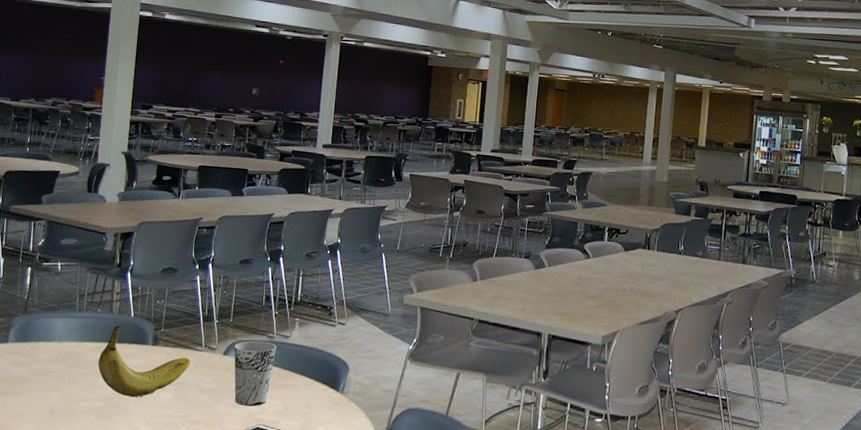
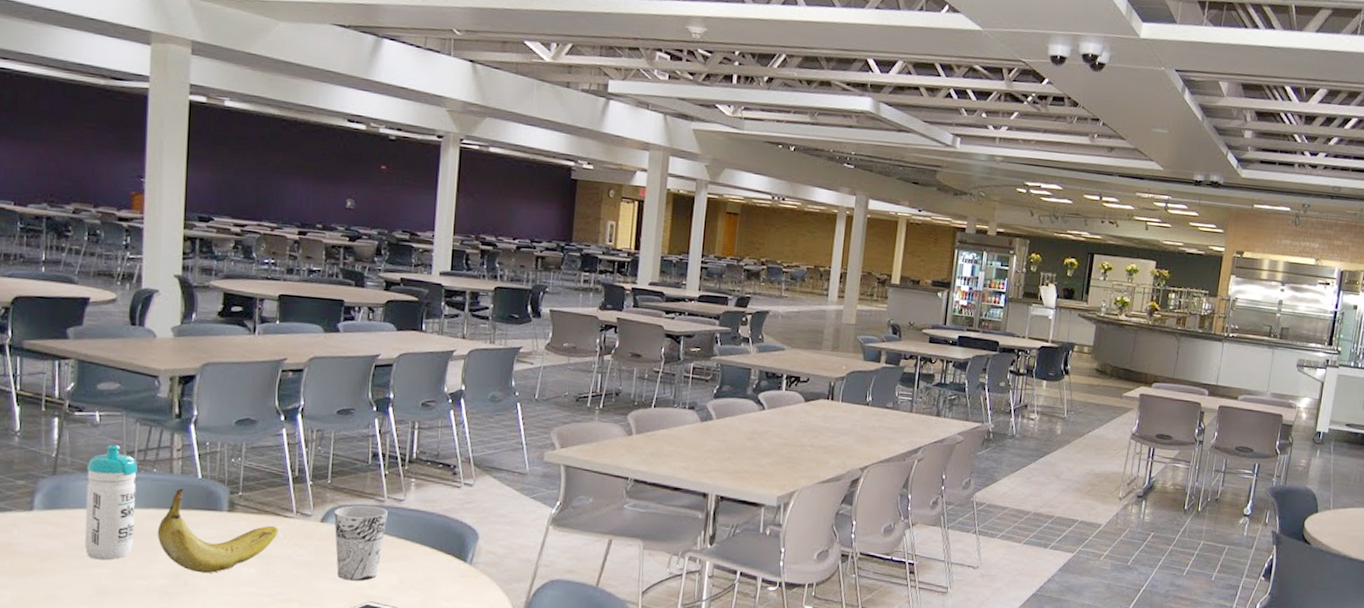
water bottle: none [43,289,87,385] -> present [84,445,137,560]

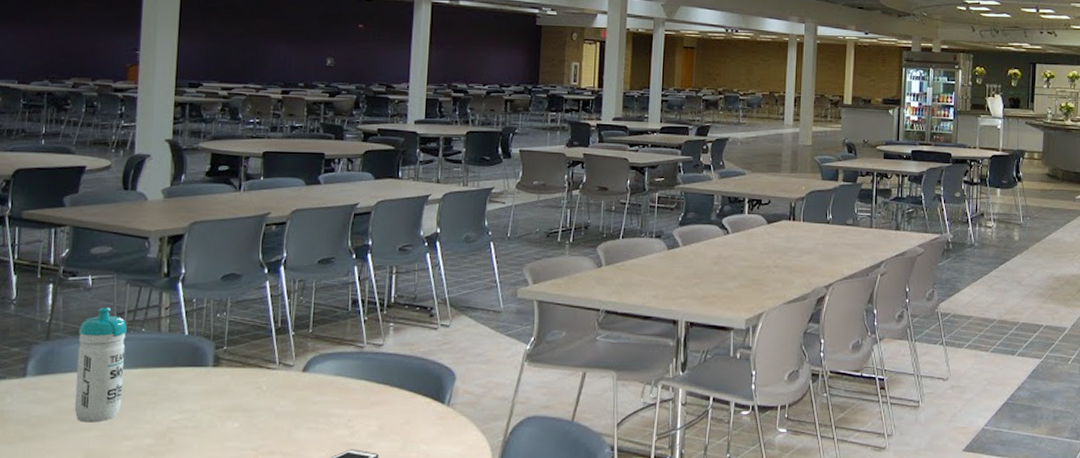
banana: present [157,488,279,574] -> none [144,346,262,430]
cup: present [334,505,388,582] -> none [315,352,367,429]

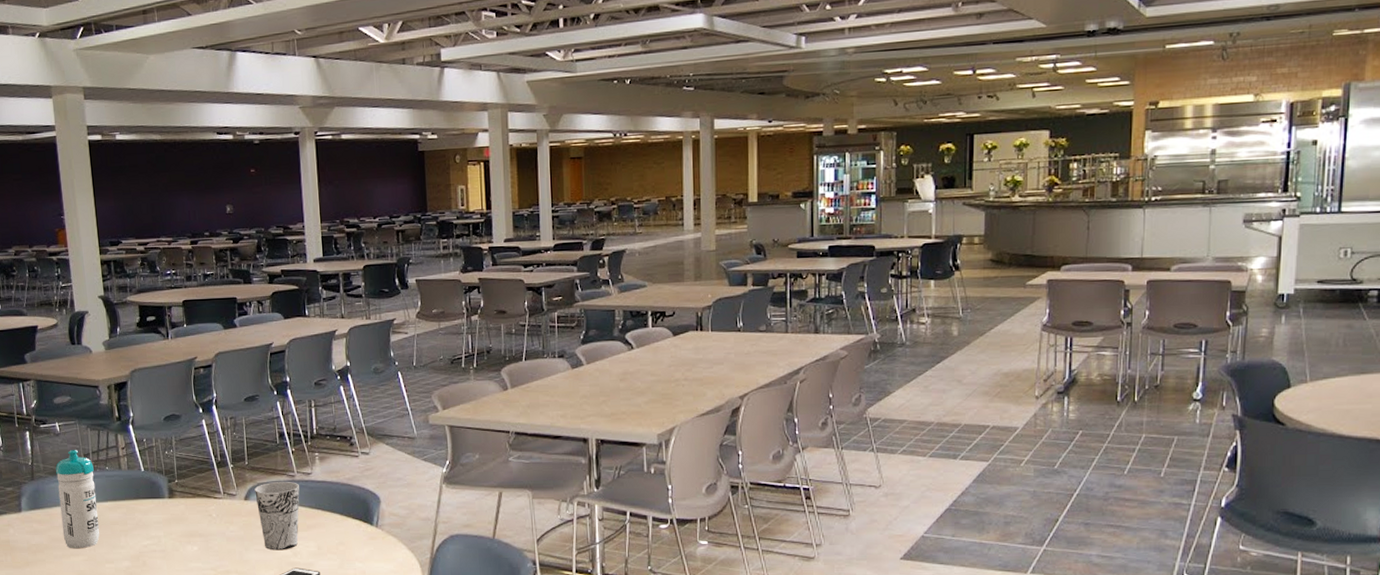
cup: none [315,352,367,429] -> present [254,481,300,551]

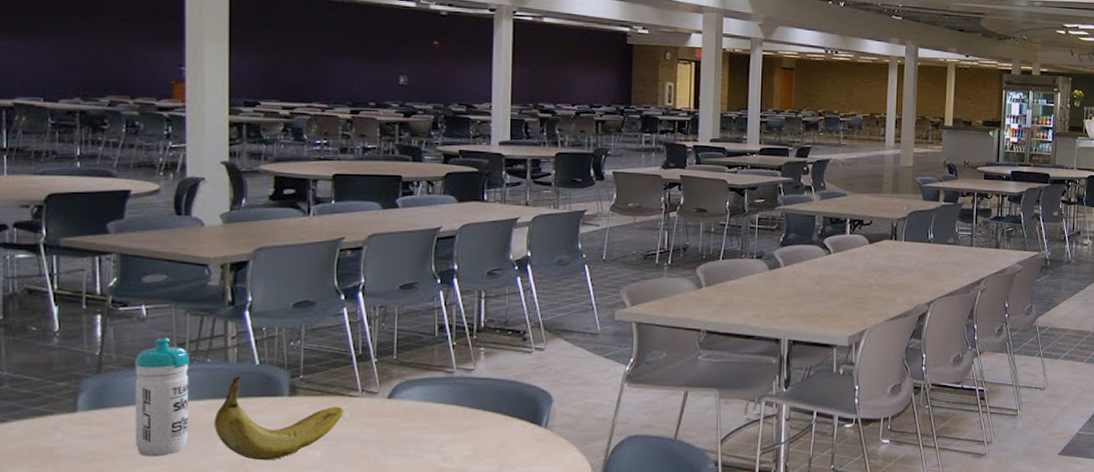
banana: none [116,482,212,554] -> present [214,377,344,461]
cup: present [254,481,300,551] -> none [402,378,457,455]

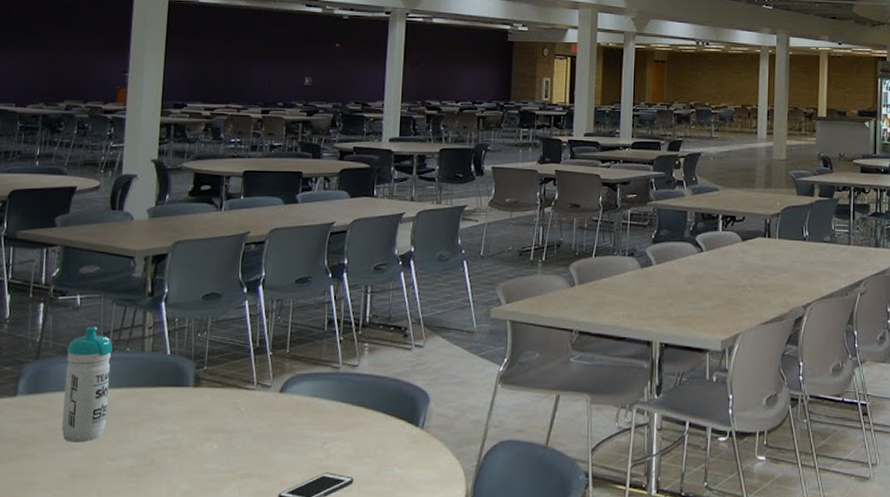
banana: present [214,377,344,461] -> none [128,366,240,451]

